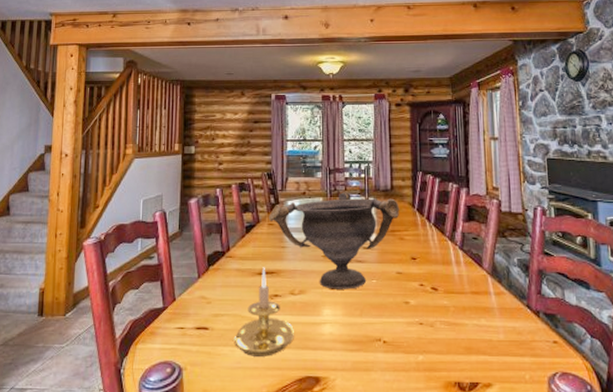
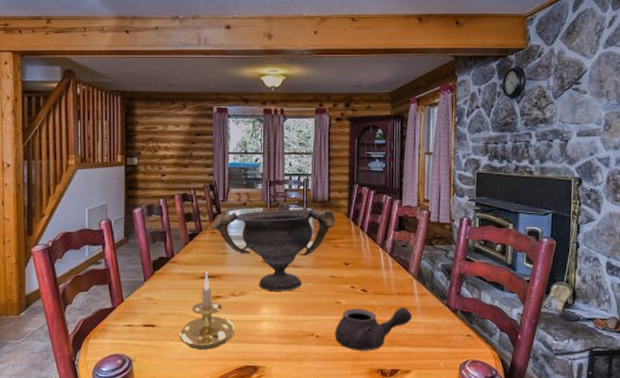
teapot: none [404,308,489,360] -> present [335,307,412,351]

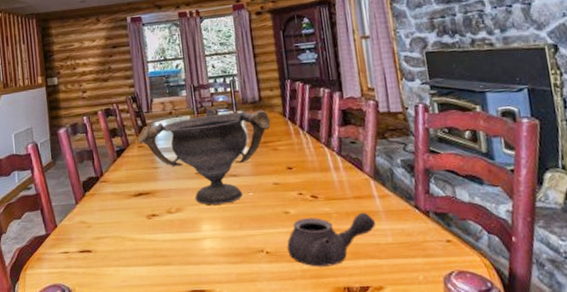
candle holder: present [179,271,235,349] -> none [117,189,176,275]

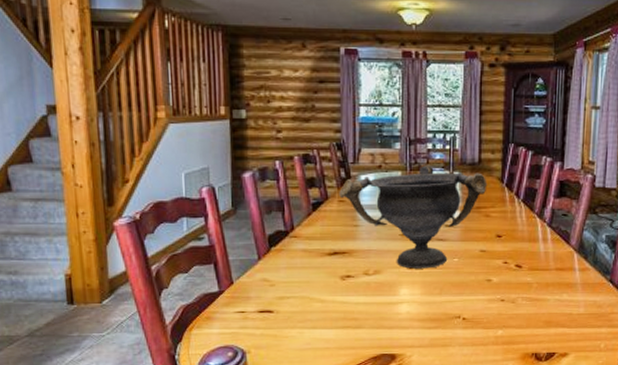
teapot: present [287,212,376,267] -> none [484,283,571,334]

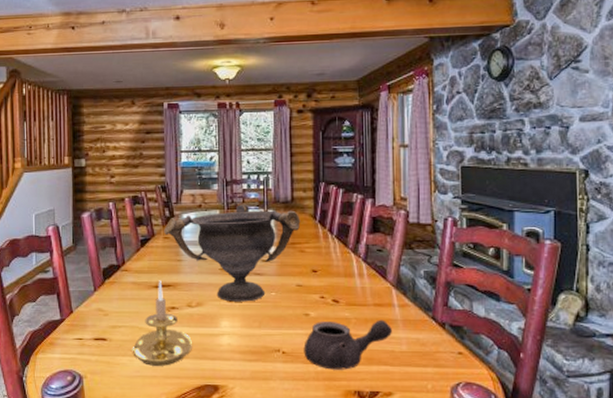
candle holder: none [302,247,368,337] -> present [132,280,192,366]
teapot: none [484,283,571,334] -> present [303,319,392,370]

